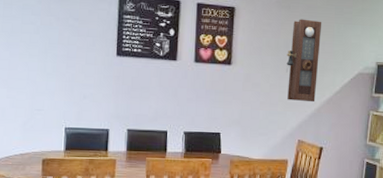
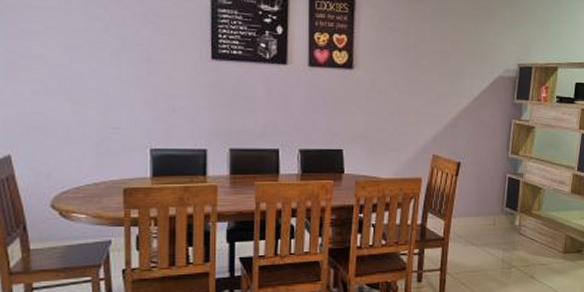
pendulum clock: present [286,19,322,103] -> none [417,14,457,111]

